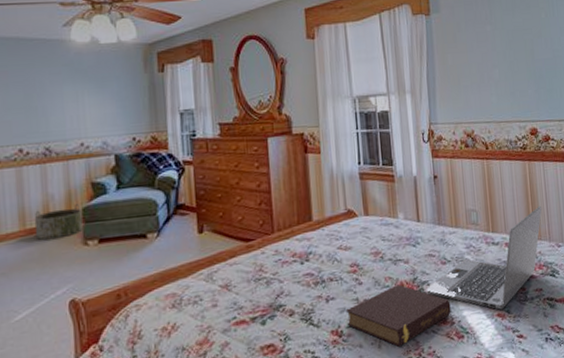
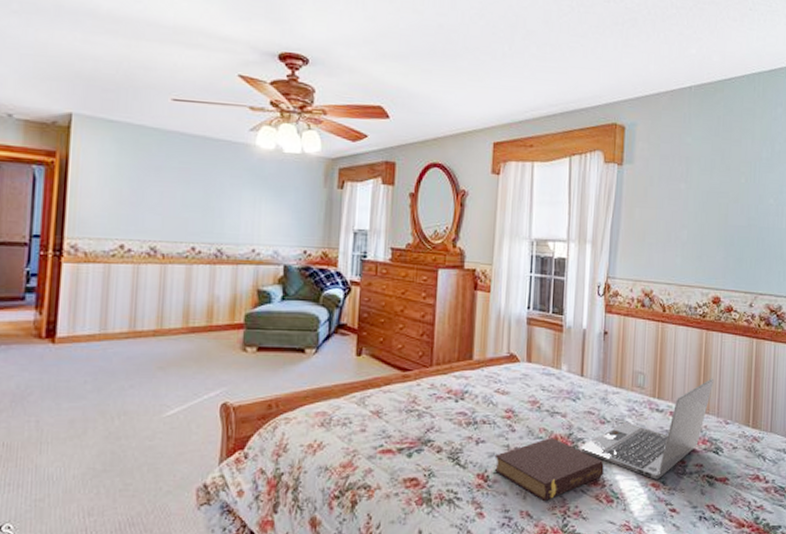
basket: present [34,203,83,240] -> none [196,308,245,341]

